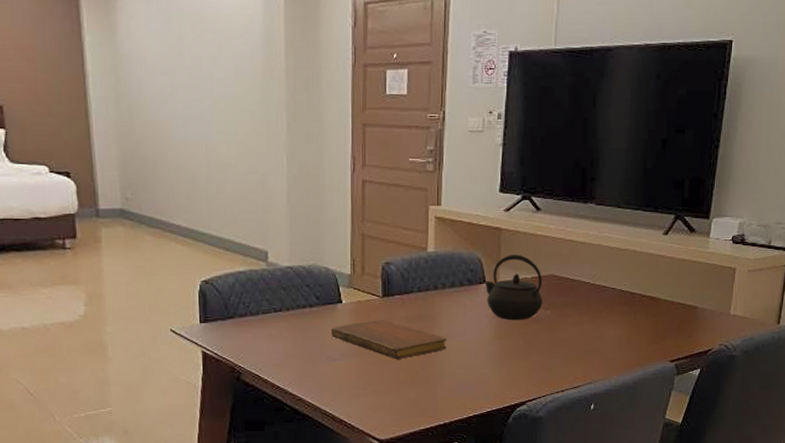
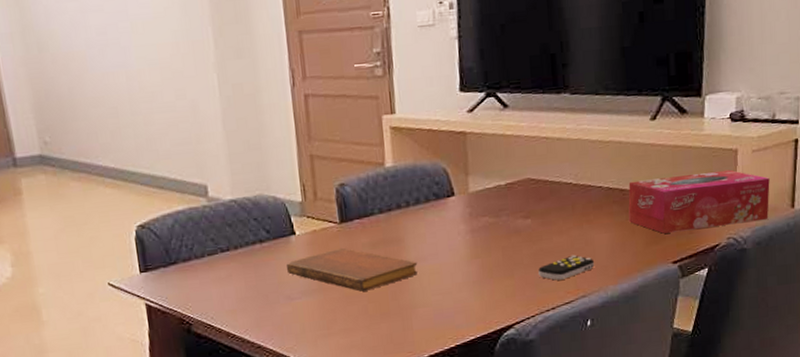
kettle: present [485,254,543,321] -> none [453,159,521,235]
remote control: none [553,345,603,366] -> present [538,254,595,280]
tissue box: none [635,285,761,335] -> present [628,169,770,234]

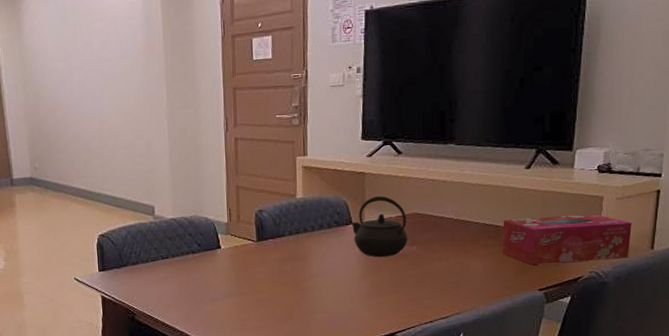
notebook: present [286,248,418,292] -> none [211,262,318,297]
kettle: none [453,159,521,235] -> present [351,195,408,258]
remote control: present [538,254,595,280] -> none [420,278,469,298]

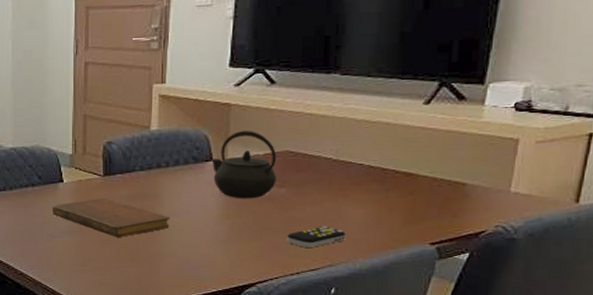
notebook: none [211,262,318,297] -> present [52,198,170,237]
remote control: none [420,278,469,298] -> present [287,225,346,247]
tissue box: present [501,213,632,265] -> none [387,158,553,215]

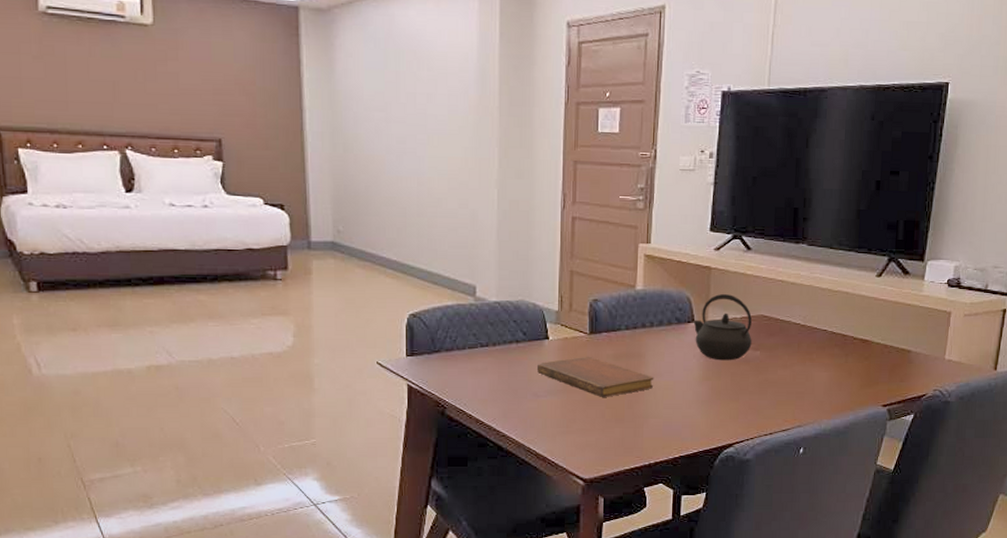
remote control: present [287,225,346,247] -> none [761,388,813,409]

